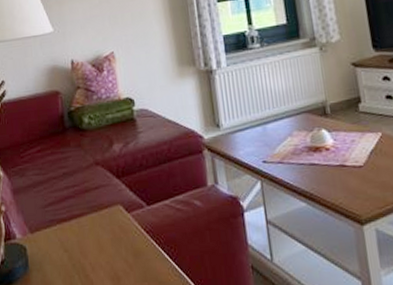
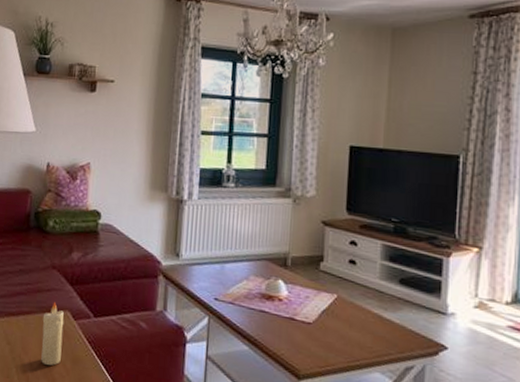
candle: none [95,198,122,265] -> present [41,301,64,365]

